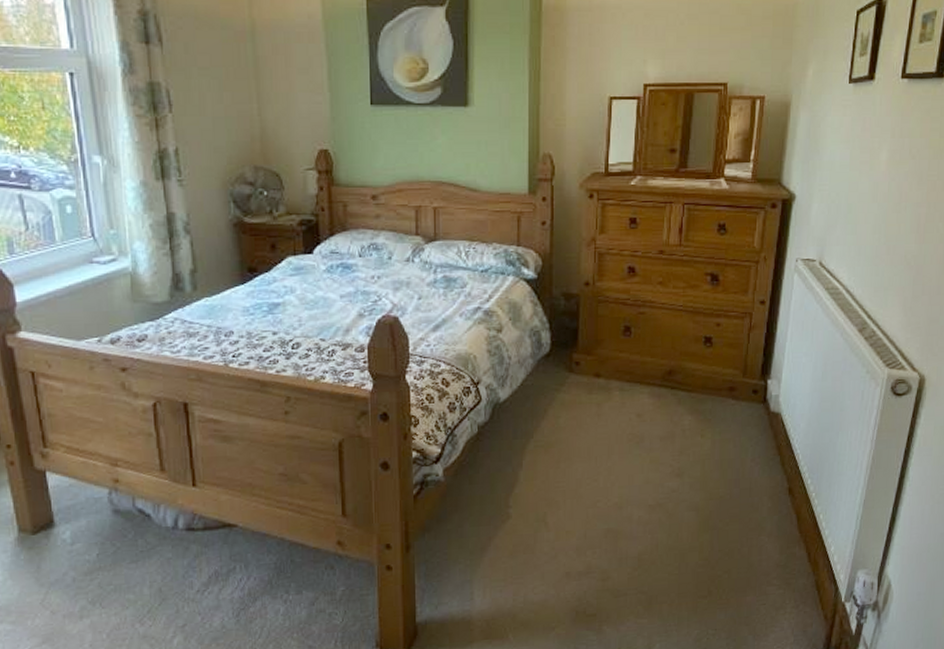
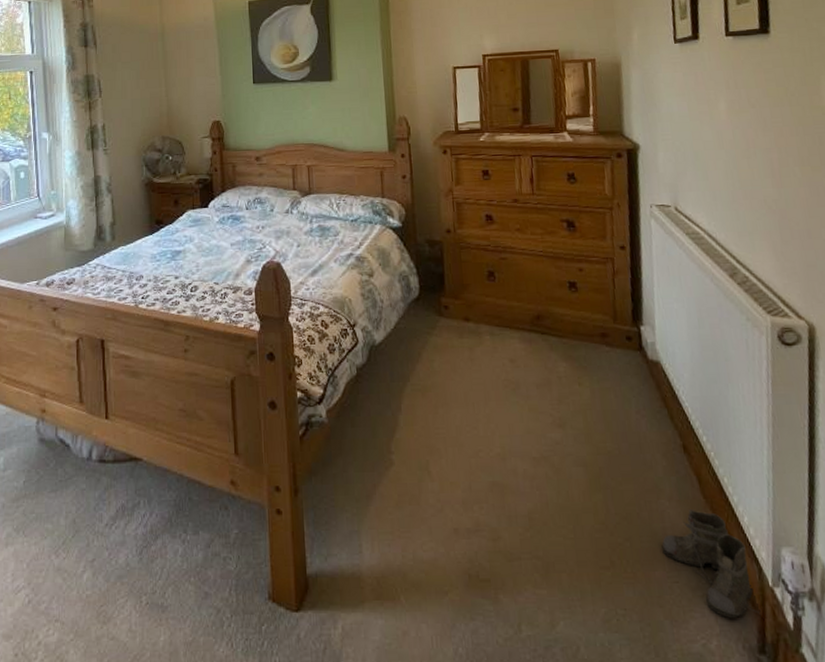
boots: none [756,543,829,630] -> present [661,510,760,619]

